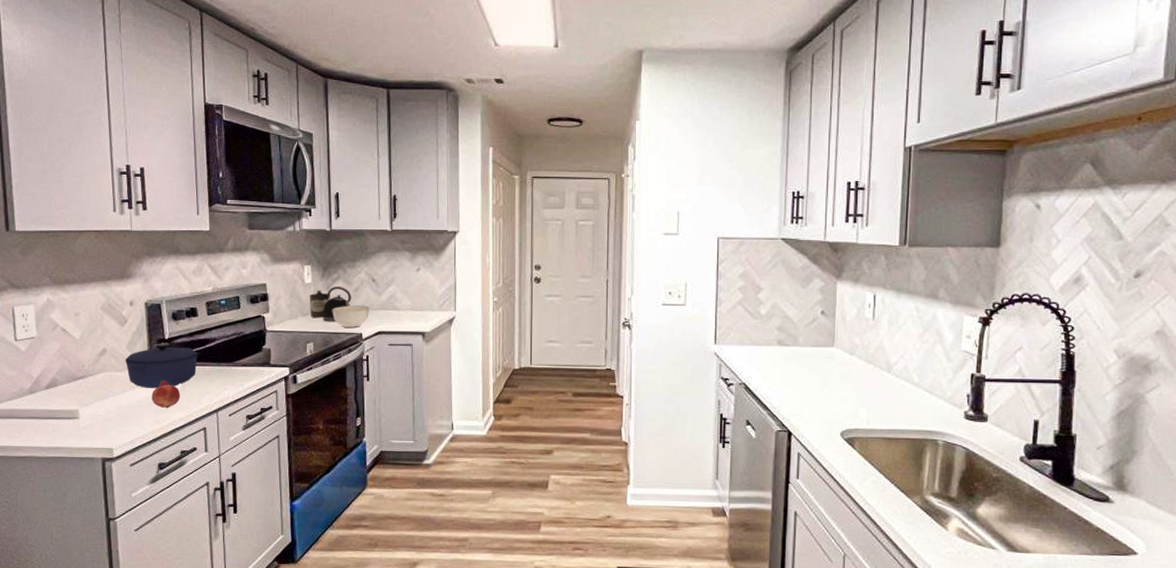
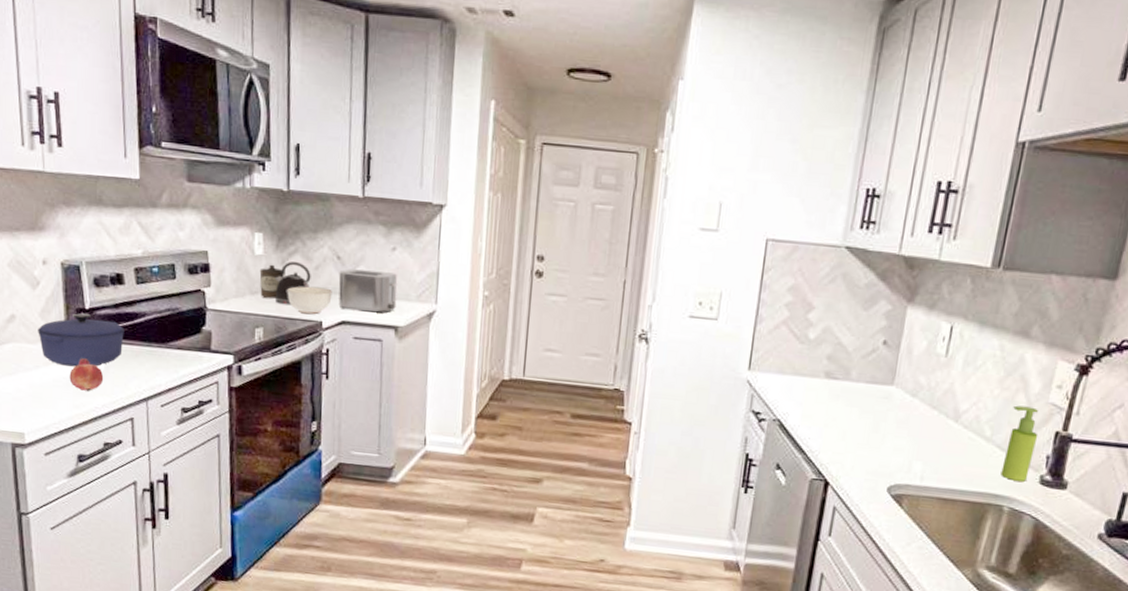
toaster: none [374,288,423,323] -> present [338,269,398,313]
soap dispenser: none [932,355,958,418] -> present [1001,405,1039,482]

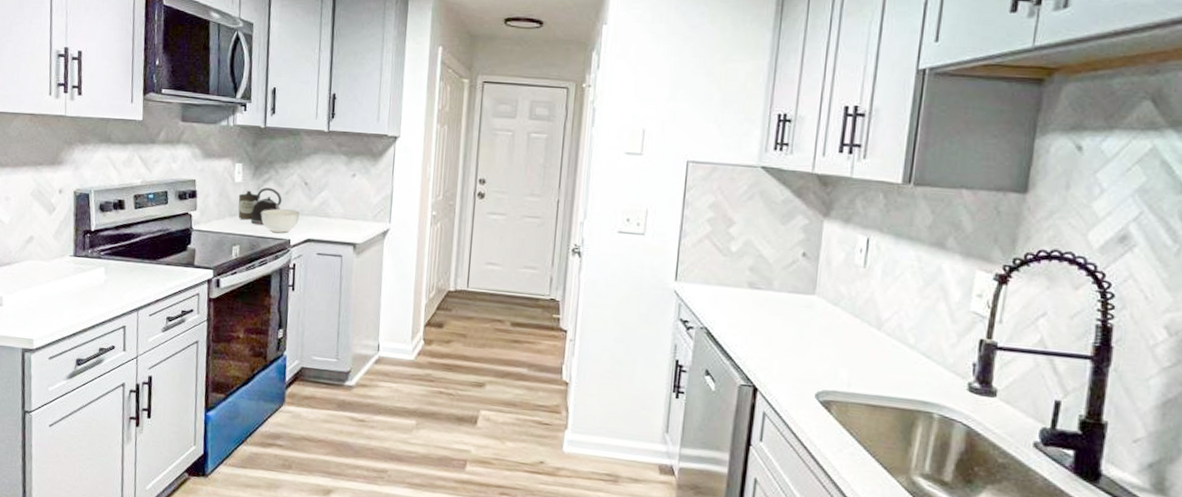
cooking pot: present [38,313,124,367] -> none [51,234,123,281]
fruit: present [69,358,104,391] -> none [74,273,103,302]
toaster: present [338,269,398,313] -> none [305,193,357,232]
soap dispenser: present [1001,405,1039,482] -> none [928,314,963,389]

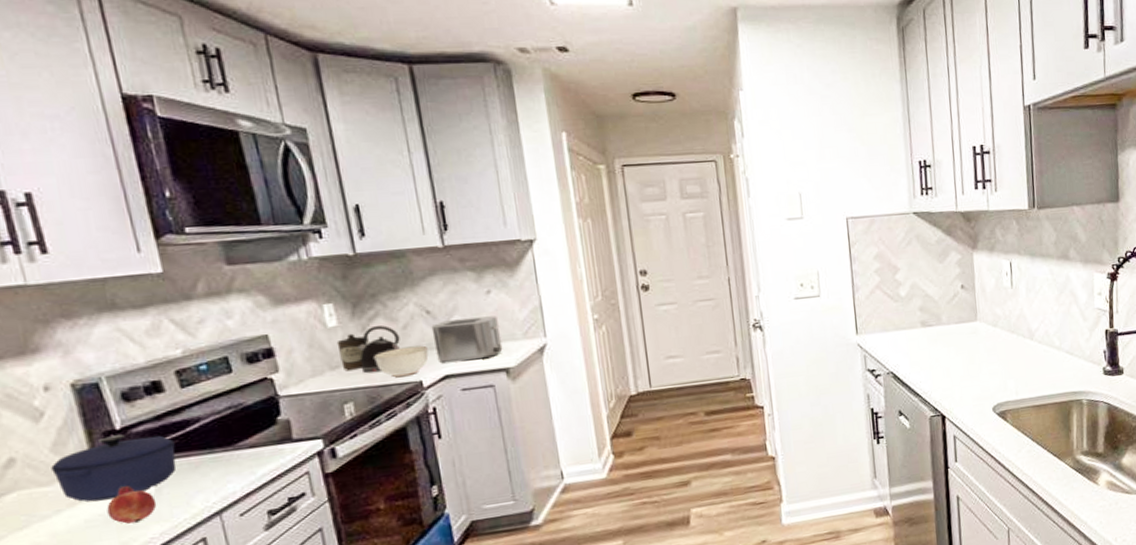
cooking pot: none [51,234,123,281] -> present [51,435,177,502]
fruit: none [74,273,103,302] -> present [106,486,157,524]
toaster: none [305,193,357,232] -> present [431,315,503,364]

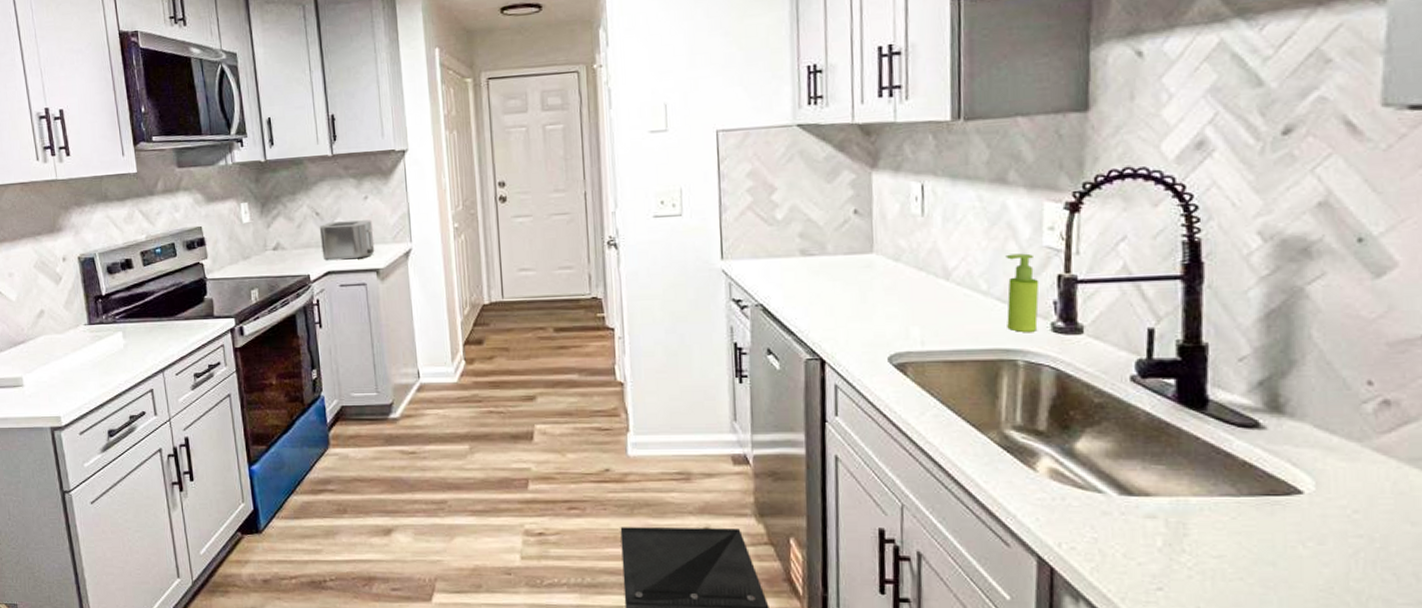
cooking pot: present [51,435,177,502] -> none [64,300,138,350]
fruit: present [106,486,157,524] -> none [94,340,124,370]
canister: present [336,333,367,371] -> none [248,229,271,262]
kettle: present [356,325,400,374] -> none [262,224,295,265]
bowl: present [374,345,429,378] -> none [275,243,316,270]
soap dispenser: none [1071,314,1094,377] -> present [1006,253,1040,332]

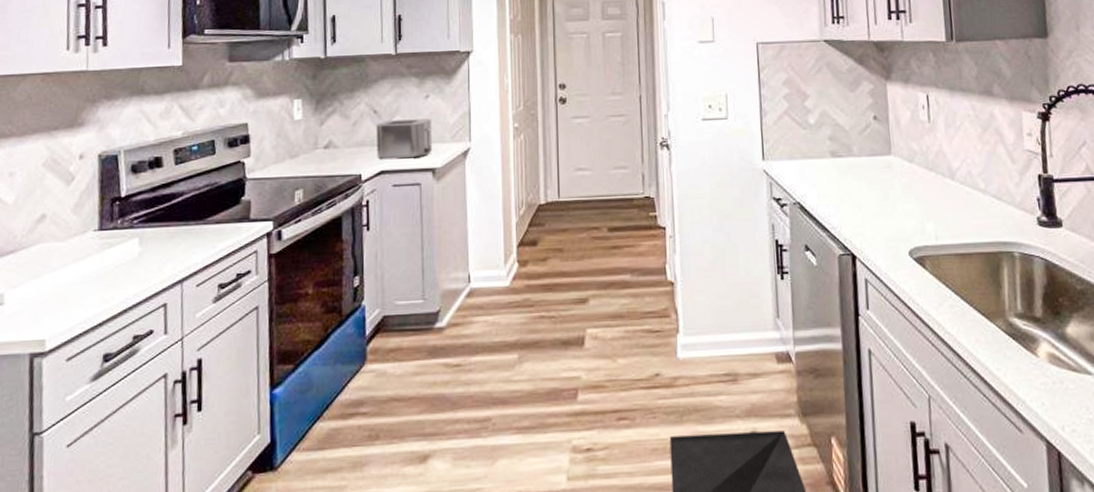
soap dispenser: present [1006,253,1040,332] -> none [997,156,1027,226]

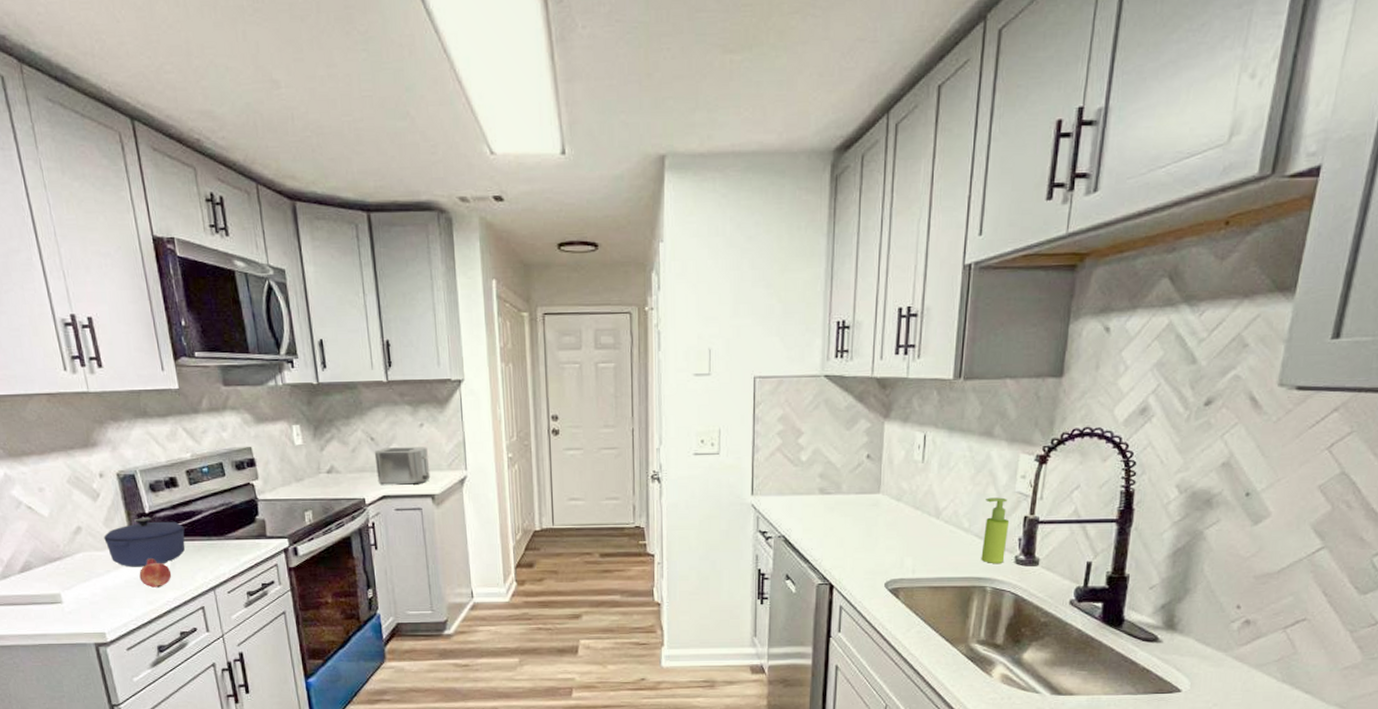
cooking pot: none [69,202,161,259] -> present [104,518,186,567]
fruit: none [99,248,137,283] -> present [139,558,172,588]
soap dispenser: none [997,156,1027,226] -> present [981,497,1010,563]

